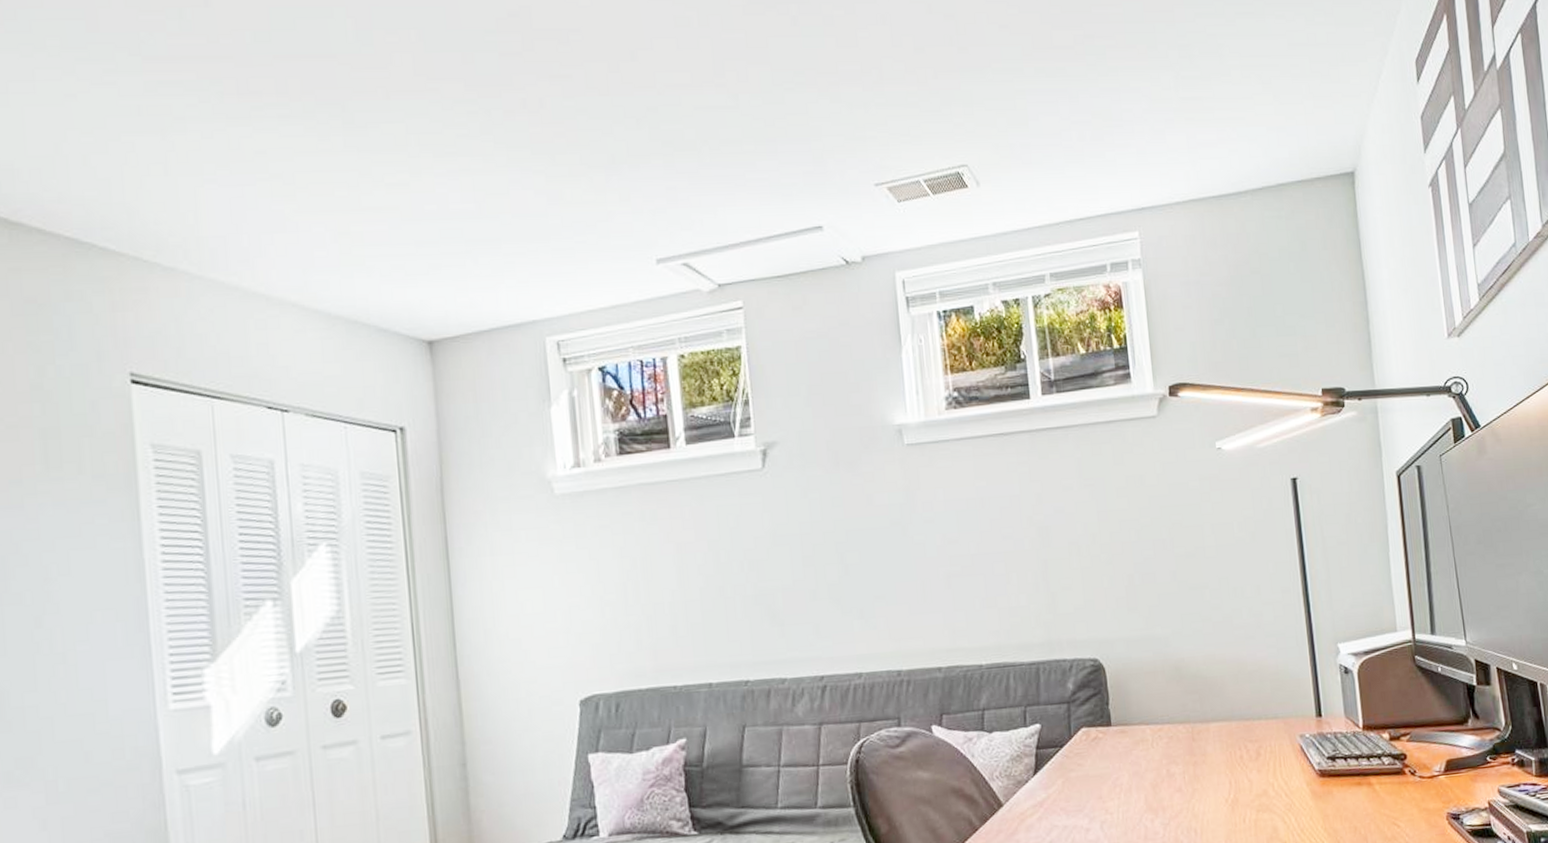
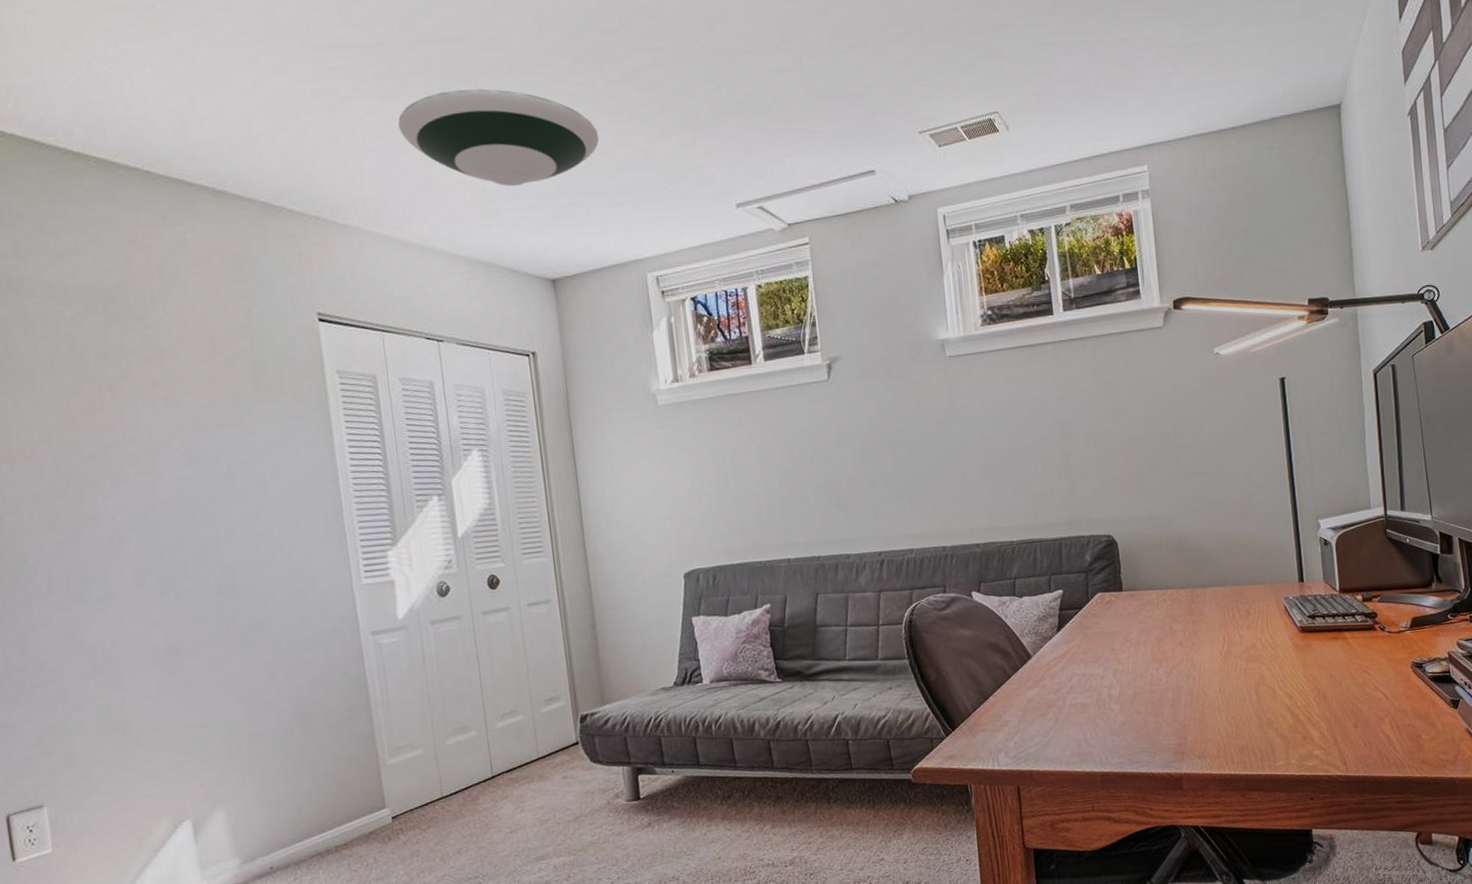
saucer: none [245,113,493,230] -> present [398,88,600,187]

